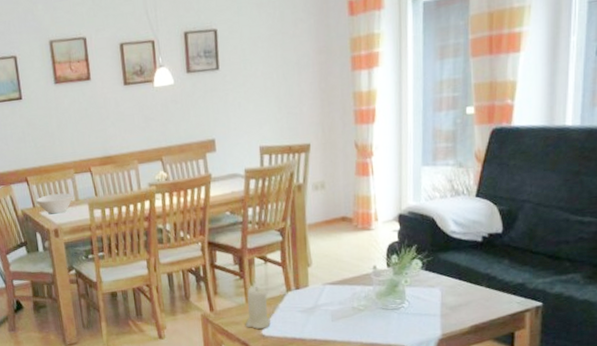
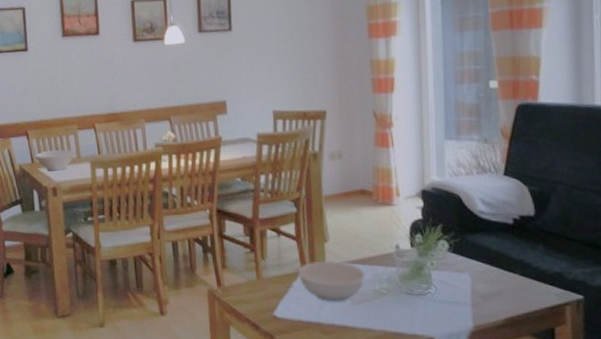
candle: present [245,287,271,329] -> none [255,262,284,309]
bowl: none [283,283,345,320] -> present [298,260,366,303]

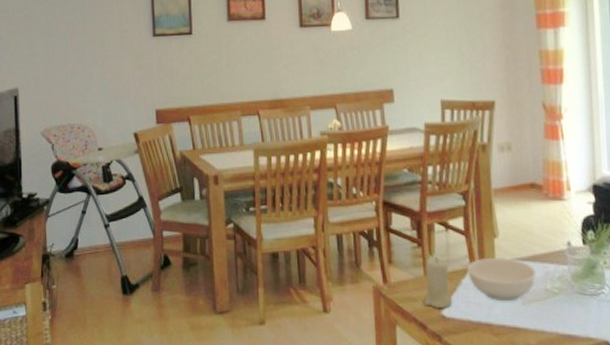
bowl: present [34,149,76,171] -> none [196,136,239,159]
candle: none [255,262,284,309] -> present [423,258,452,308]

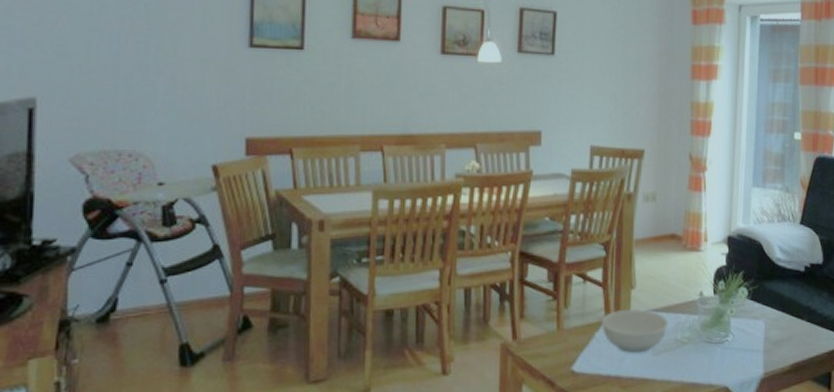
candle: present [423,258,452,308] -> none [553,311,584,363]

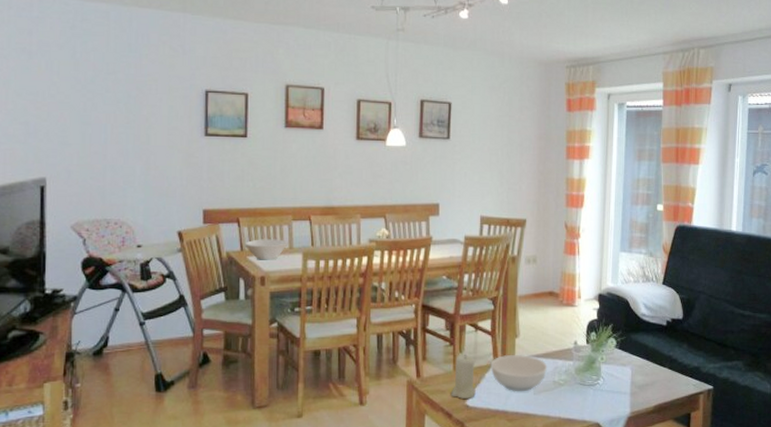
bowl: none [298,174,355,200] -> present [244,239,288,260]
candle: none [553,311,584,363] -> present [450,355,476,399]

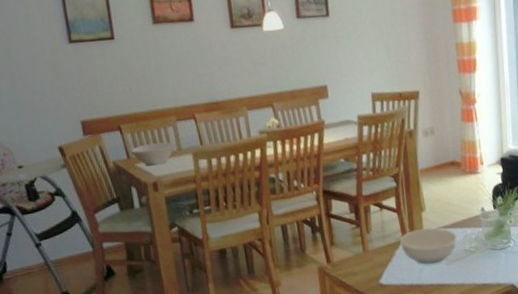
candle: present [450,355,476,399] -> none [363,235,388,278]

